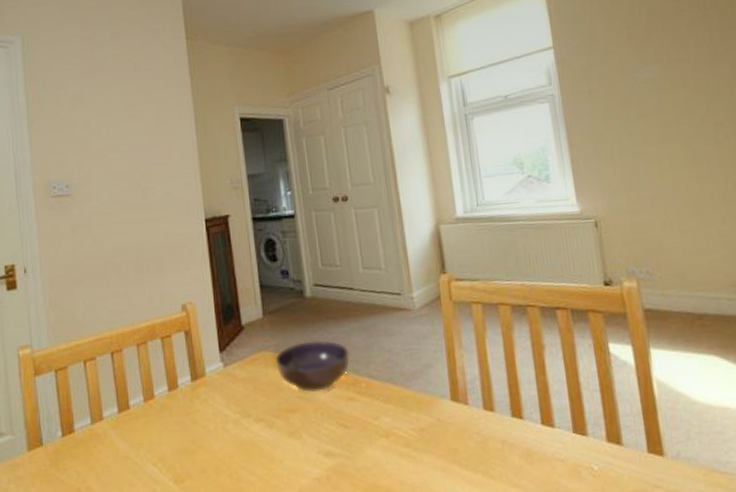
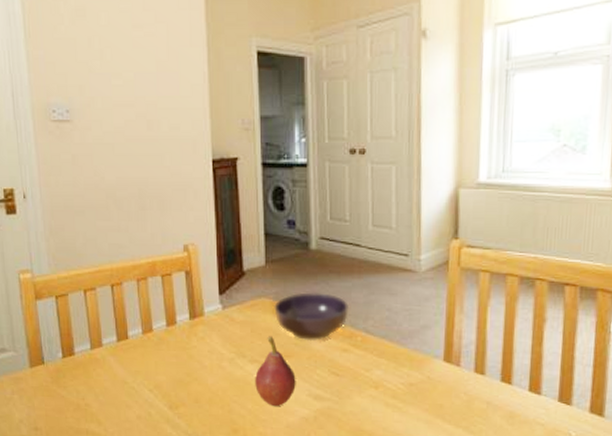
fruit: none [262,391,305,470] -> present [255,336,296,407]

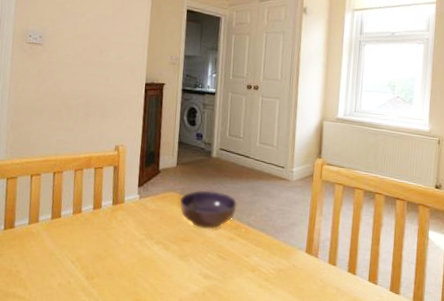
fruit: present [255,336,296,407] -> none [158,223,191,283]

